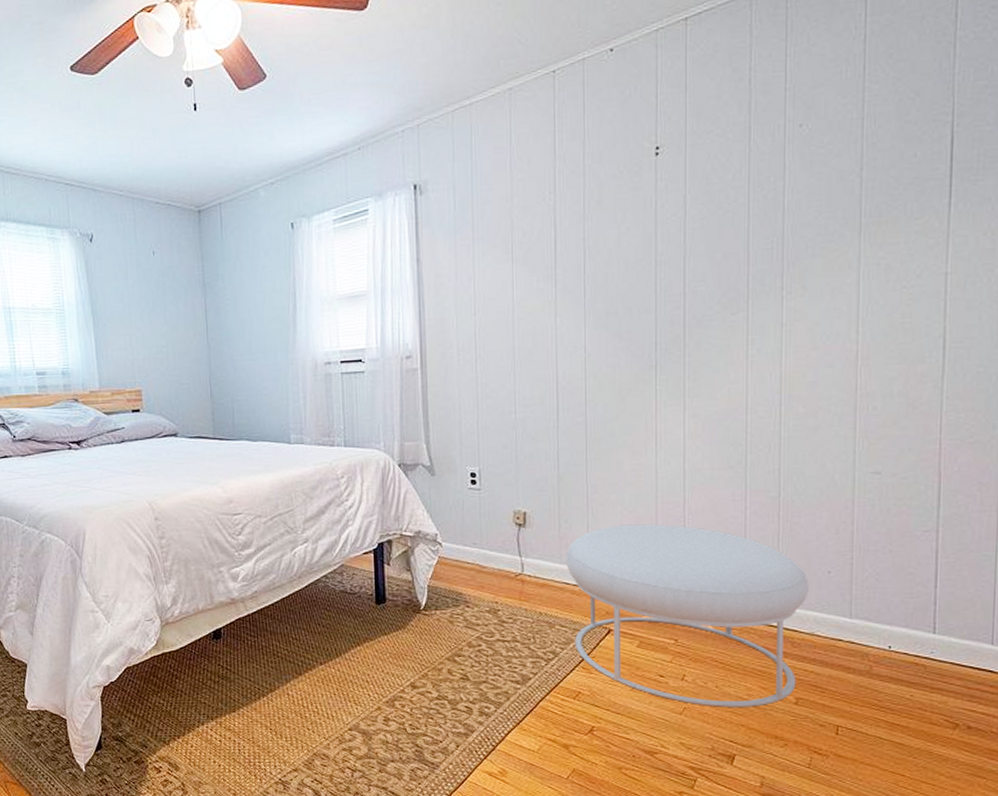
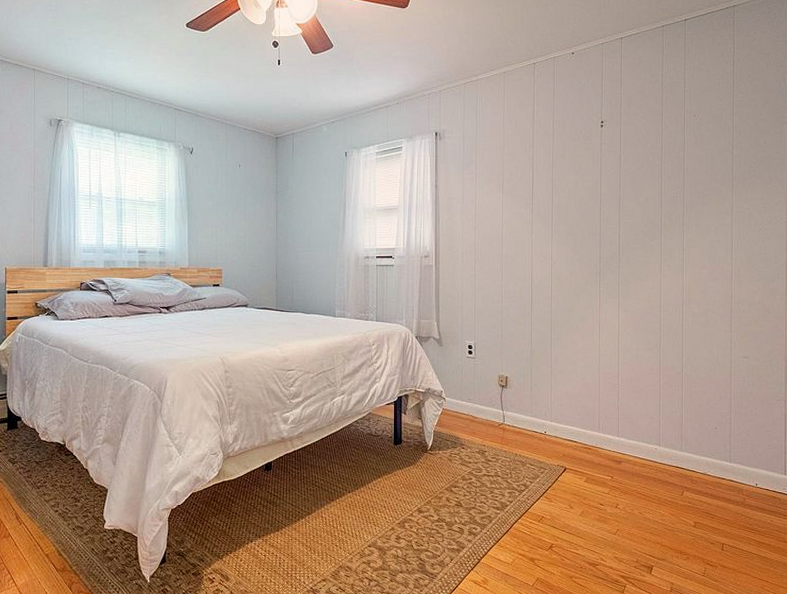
ottoman: present [566,524,809,707] -> none [535,389,702,529]

